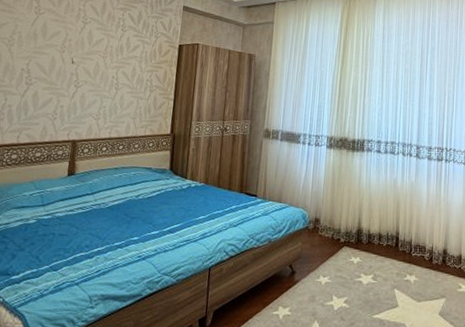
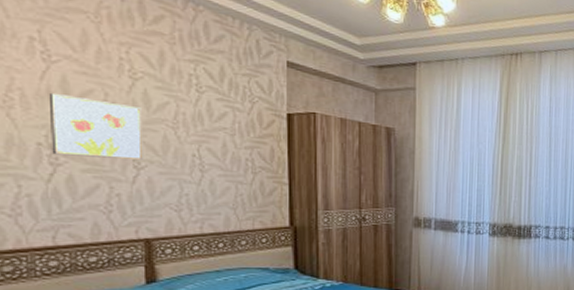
wall art: none [28,34,86,81] -> present [48,92,144,160]

